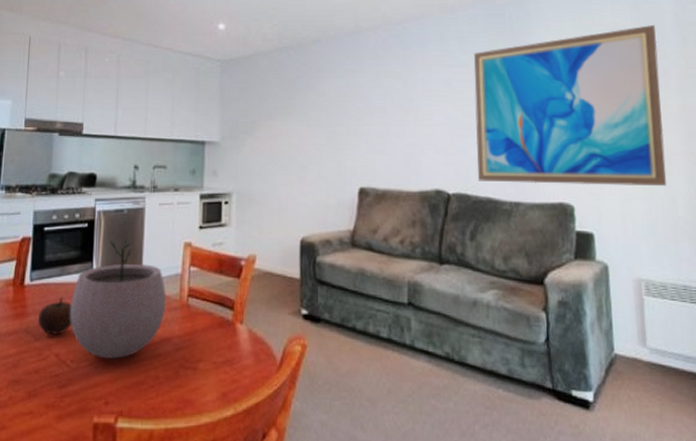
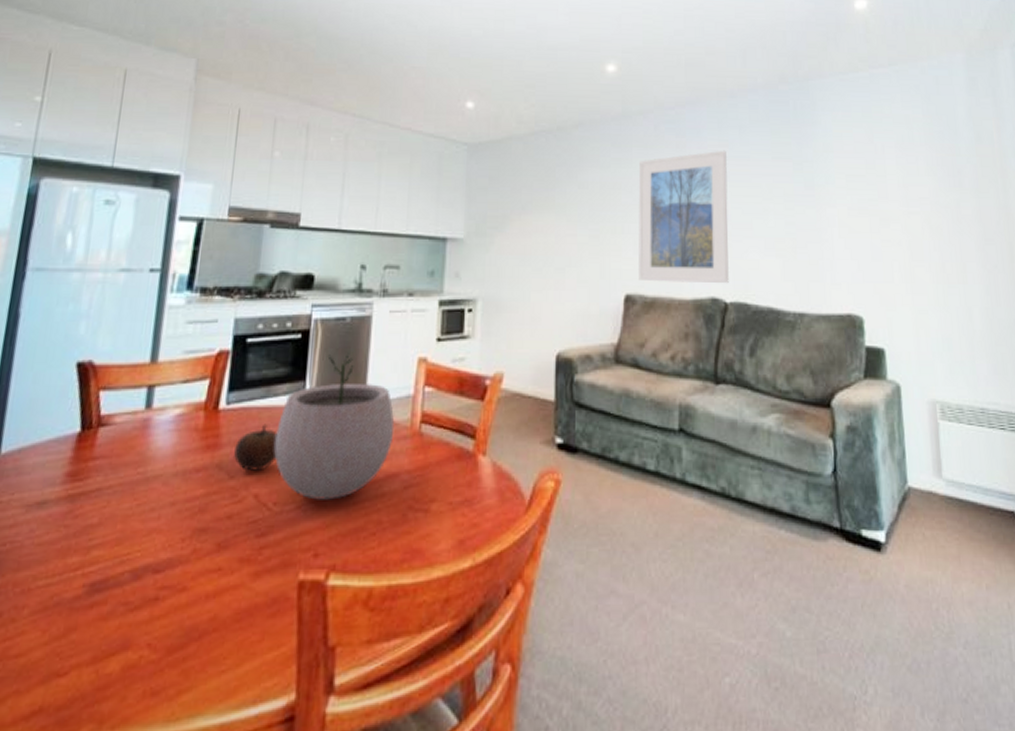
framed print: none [369,59,451,178] -> present [638,150,729,284]
wall art: present [474,24,667,187] -> none [755,118,962,297]

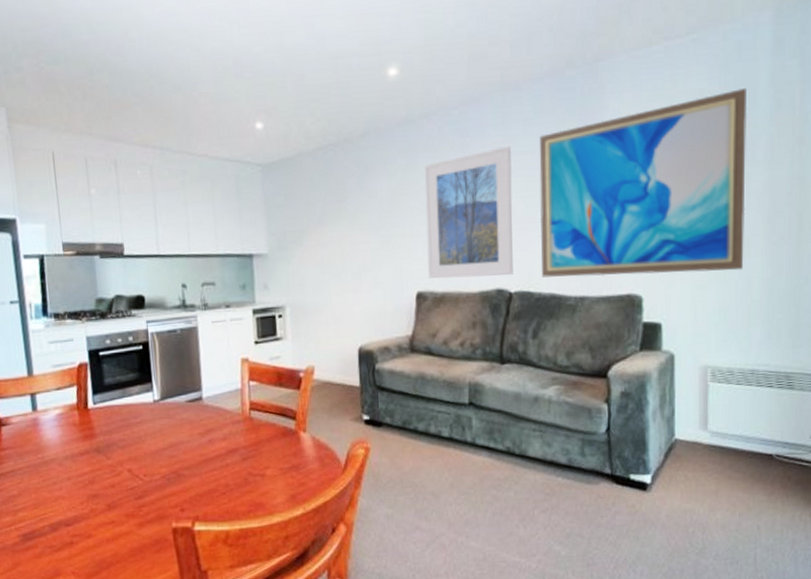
fruit: present [234,424,278,471] -> none [106,417,140,453]
plant pot: present [274,353,395,500] -> none [136,358,230,471]
wall art: none [755,118,962,297] -> present [539,87,748,278]

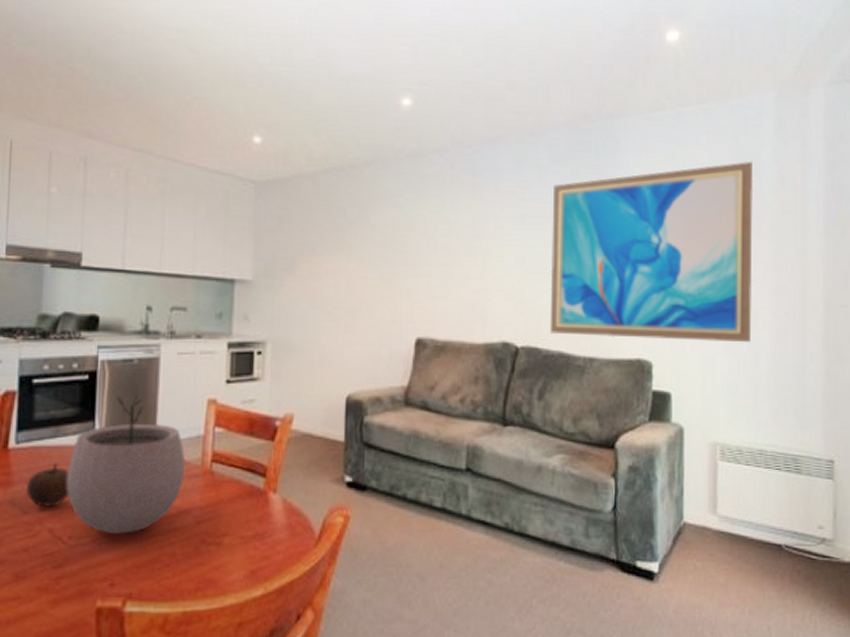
fruit: none [106,417,140,453] -> present [27,462,70,507]
plant pot: none [136,358,230,471] -> present [67,394,186,534]
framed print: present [425,146,513,279] -> none [430,191,524,329]

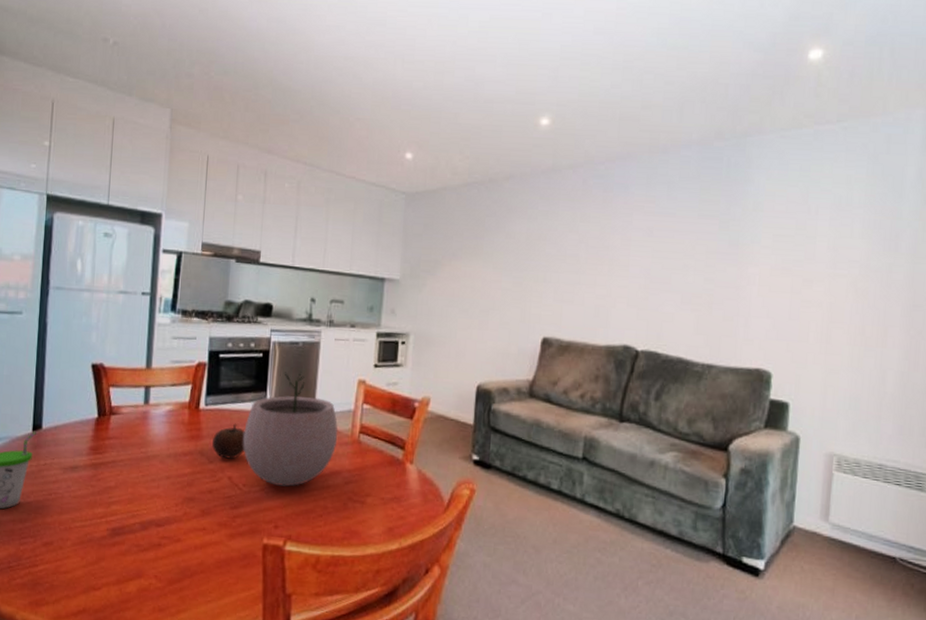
wall art: present [549,161,754,343] -> none [670,179,894,360]

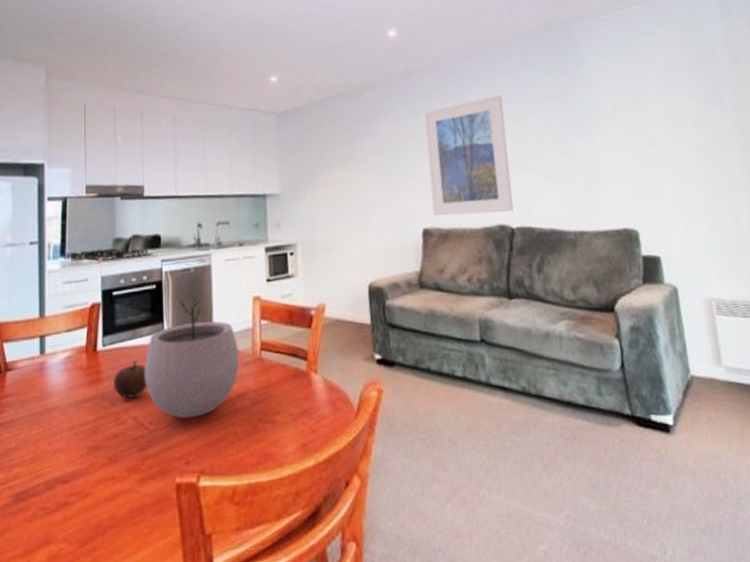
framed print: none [556,206,653,334] -> present [425,94,514,216]

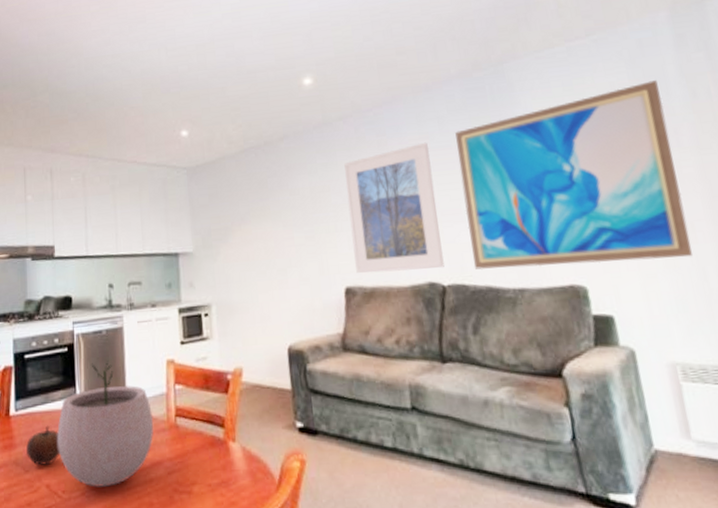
wall art: none [527,44,729,214] -> present [455,79,693,270]

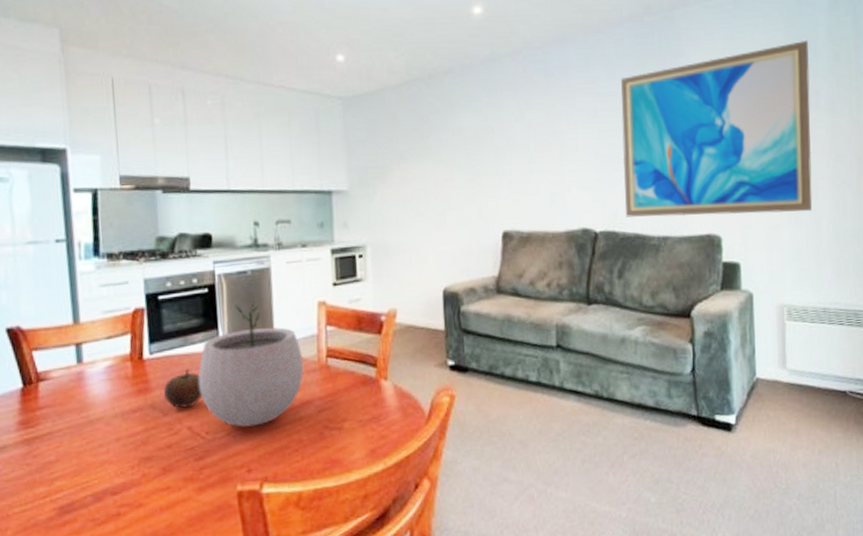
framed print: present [344,142,444,273] -> none [510,87,598,218]

